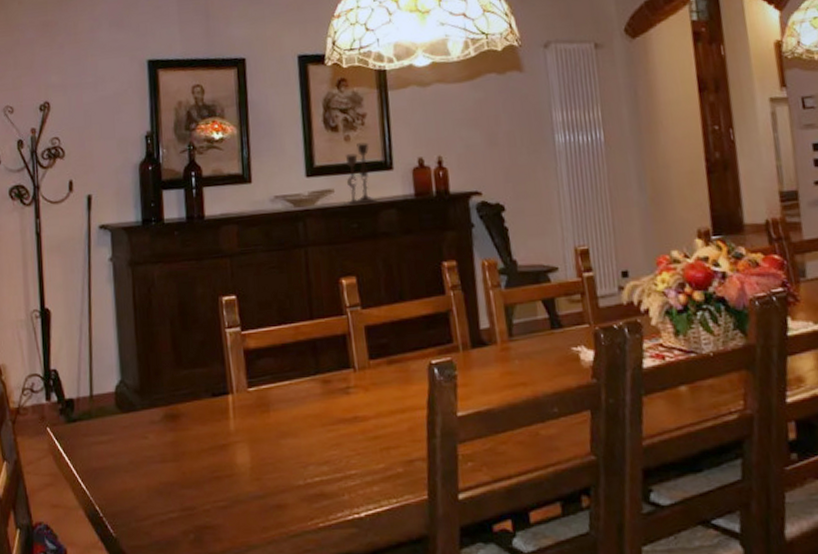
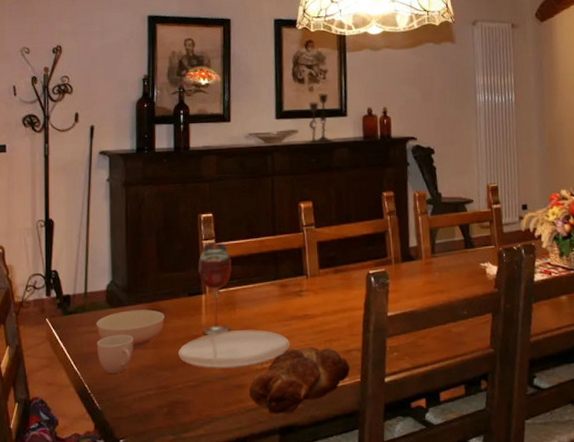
bowl: none [105,414,186,462] -> present [96,309,165,349]
cup: none [106,445,151,493] -> present [96,334,134,374]
plate: none [203,436,338,486] -> present [178,330,290,369]
wineglass: none [221,331,264,444] -> present [198,243,232,335]
bread loaf: none [291,456,415,541] -> present [249,346,351,414]

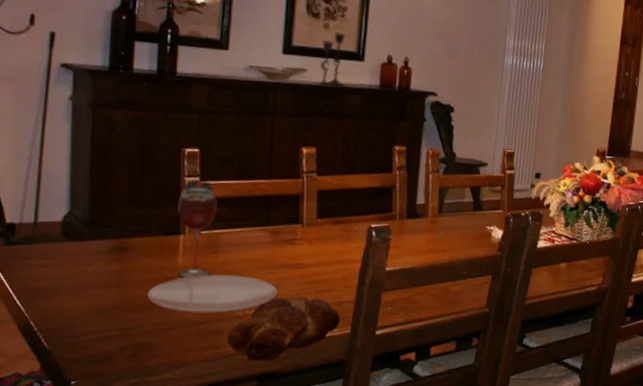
bowl: present [96,309,165,349] -> none [47,245,134,287]
cup: present [96,334,134,374] -> none [46,271,94,312]

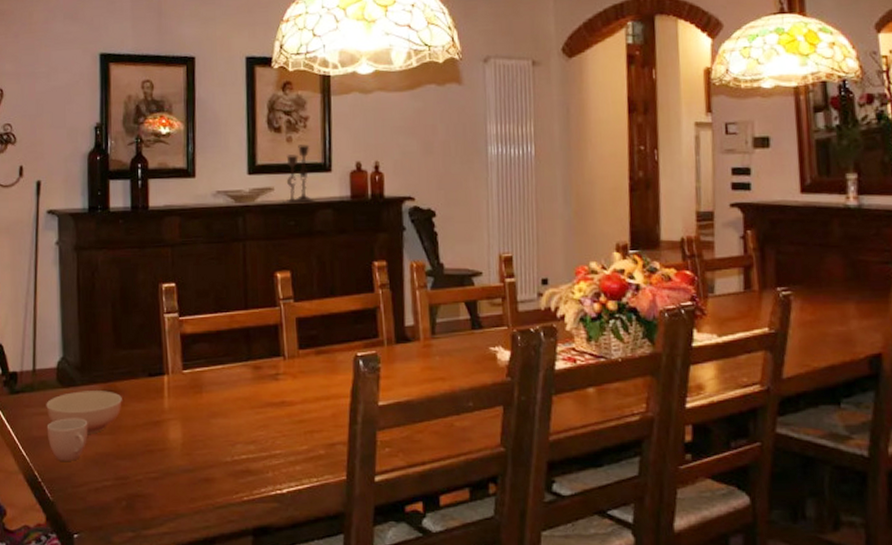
cup: none [46,271,94,312] -> present [46,418,88,461]
bowl: none [47,245,134,287] -> present [46,391,122,434]
plate: present [147,274,278,314] -> none [138,417,265,460]
wineglass: present [177,181,218,278] -> none [159,317,198,421]
bread loaf: present [227,296,341,361] -> none [218,437,335,513]

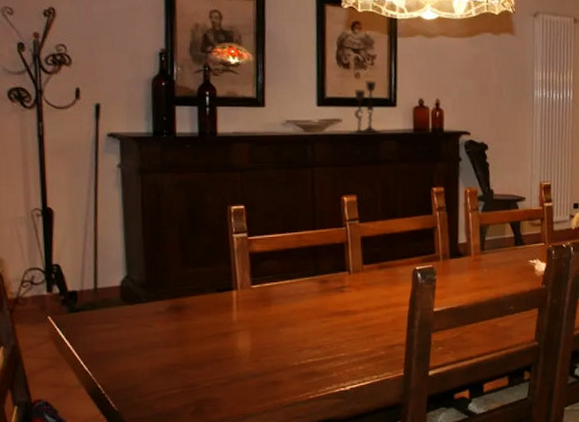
bowl: present [46,391,122,434] -> none [109,306,190,347]
cup: present [46,418,88,461] -> none [110,332,155,374]

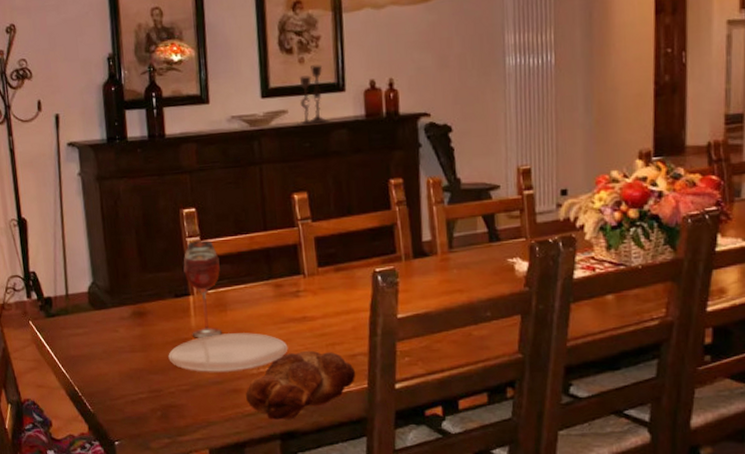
plate: none [206,326,330,367] -> present [168,333,288,373]
wineglass: none [228,237,266,332] -> present [183,240,222,338]
bread loaf: none [285,342,394,409] -> present [246,350,356,420]

